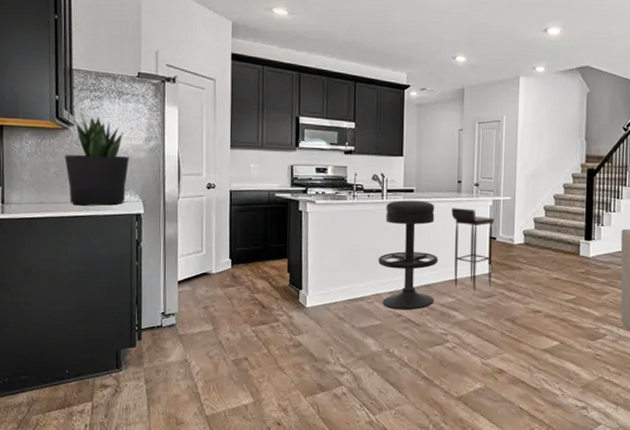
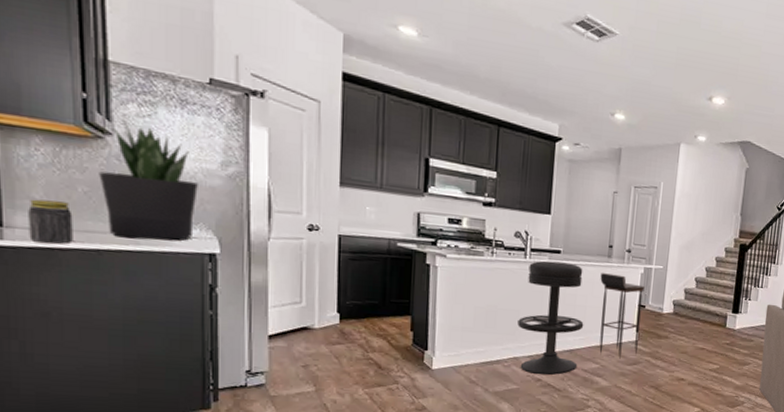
jar: none [20,180,47,215] -> present [28,199,73,245]

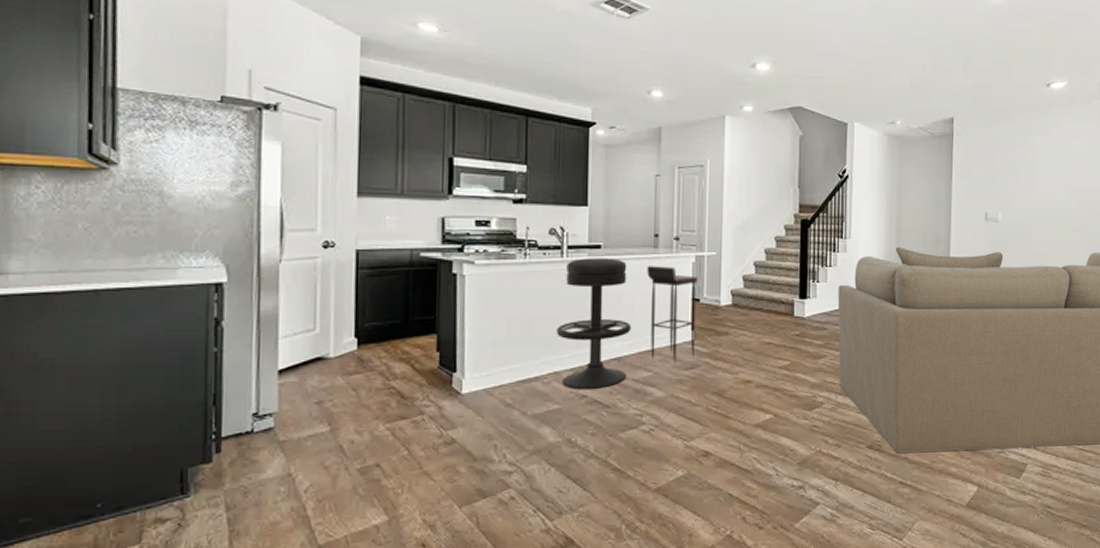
jar: present [28,199,73,245] -> none [23,240,71,289]
planter: present [99,118,198,241] -> none [101,146,205,274]

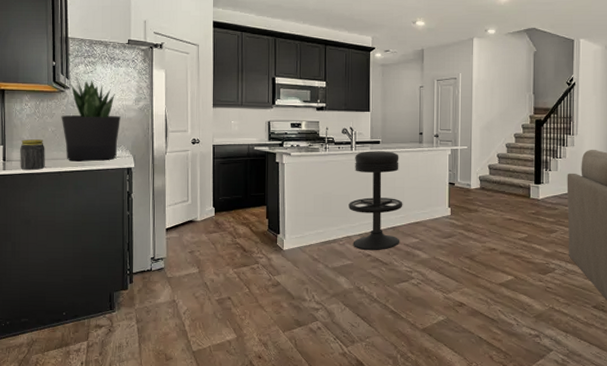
jar: none [23,240,71,289] -> present [20,139,45,171]
planter: none [101,146,205,274] -> present [61,76,120,162]
bar stool: present [647,266,697,364] -> none [414,157,453,233]

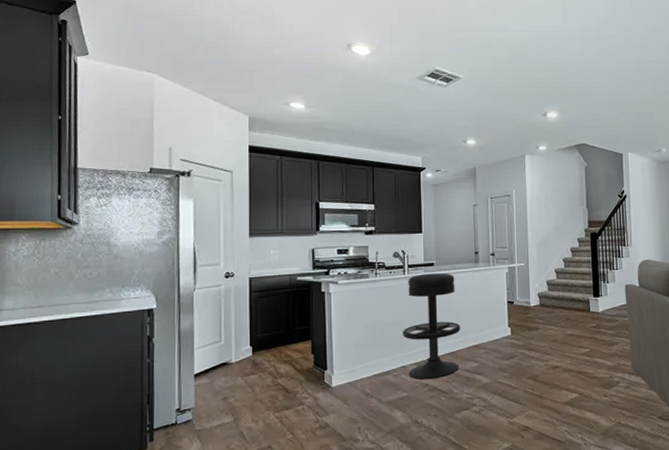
jar: present [20,139,45,171] -> none [13,283,46,321]
planter: present [61,76,120,162] -> none [67,210,140,306]

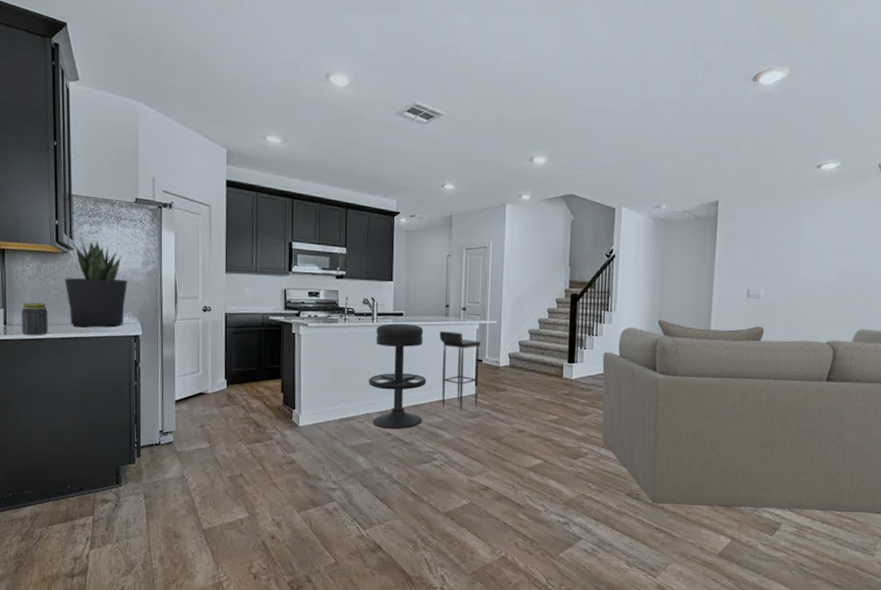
jar: none [13,283,46,321] -> present [22,303,48,336]
planter: none [67,210,140,306] -> present [64,236,127,328]
bar stool: none [470,277,512,355] -> present [439,331,481,412]

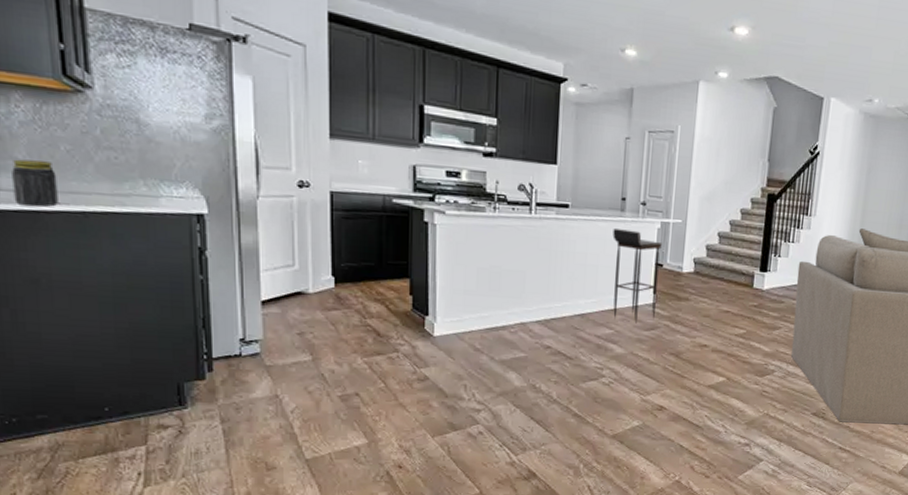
planter: present [64,236,127,328] -> none [80,70,182,201]
bar stool: present [369,323,427,429] -> none [524,216,596,341]

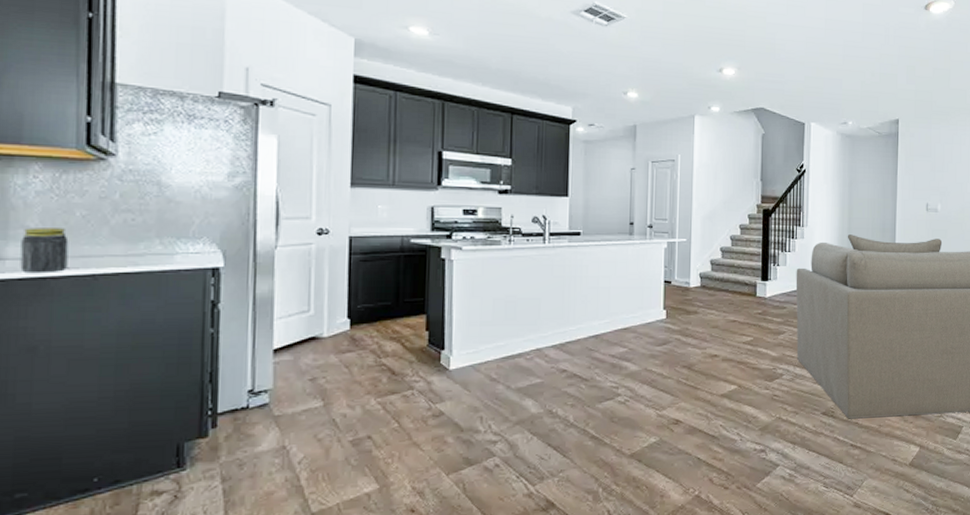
bar stool: present [612,229,662,324] -> none [623,251,669,340]

